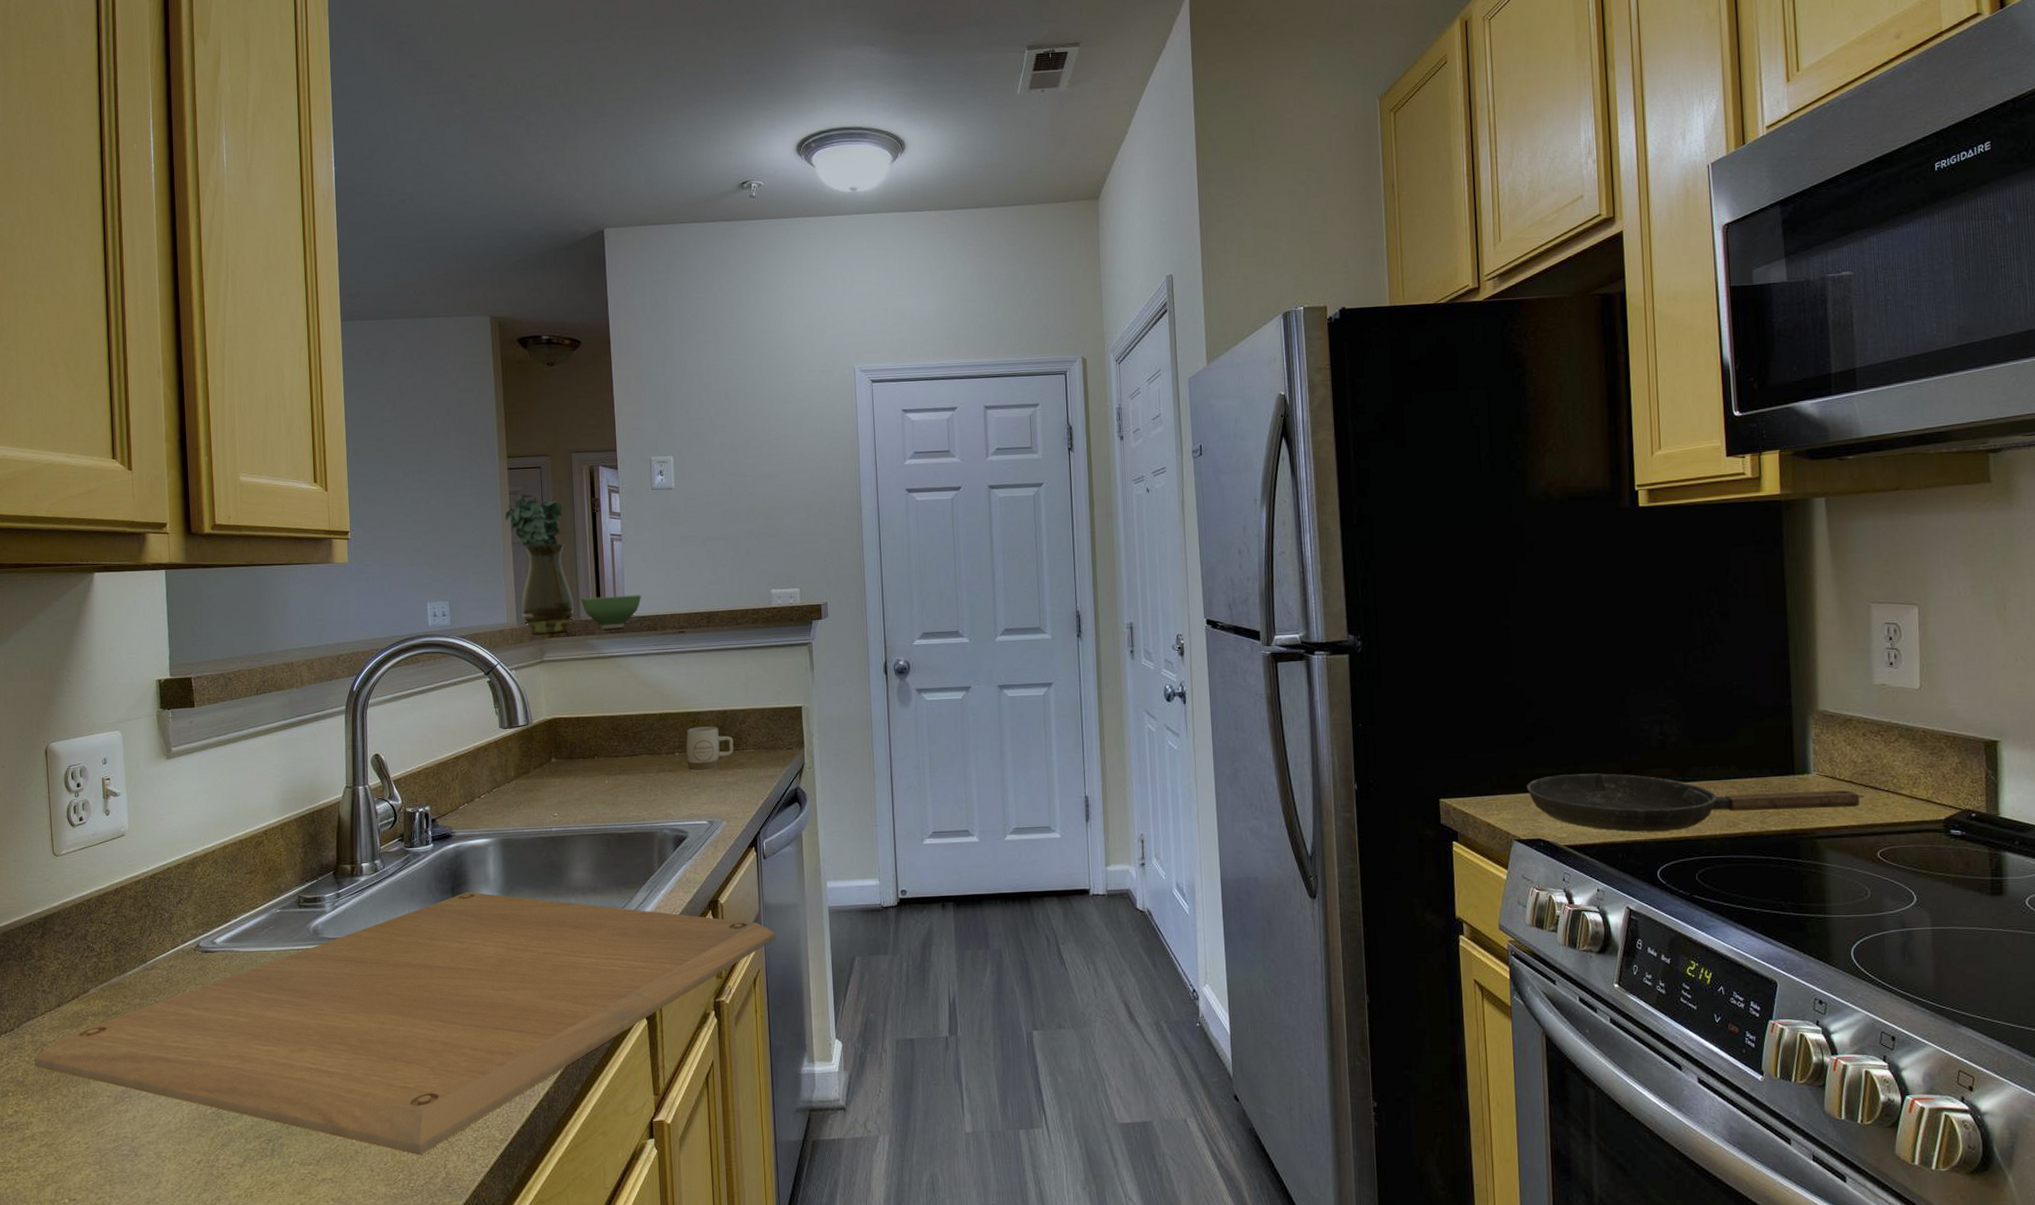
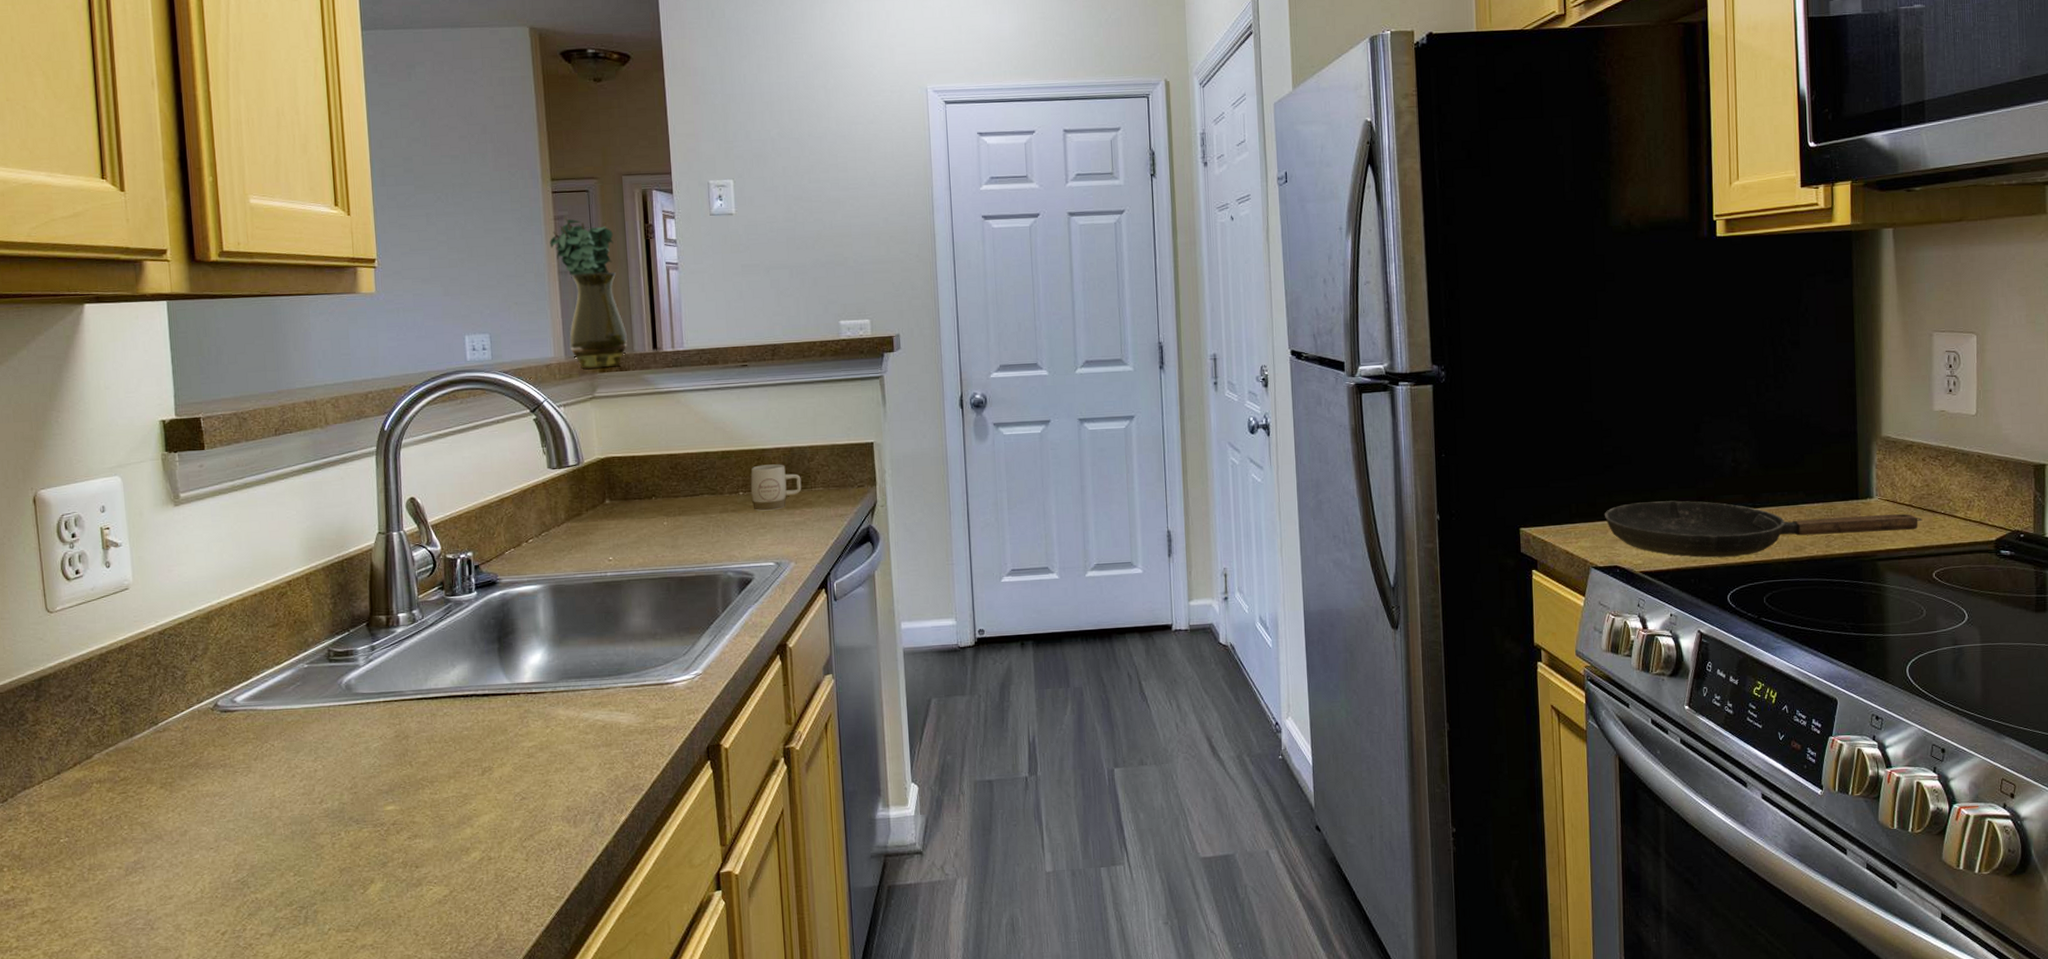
chopping board: present [34,892,775,1155] -> none [32,641,847,917]
bowl: present [580,594,642,630] -> none [634,326,702,364]

